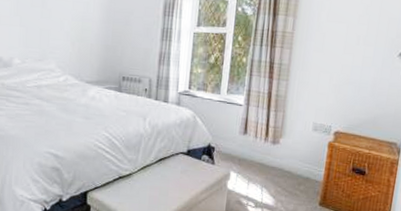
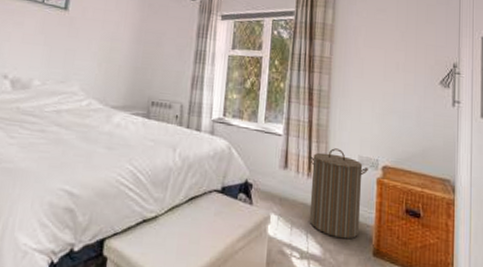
laundry hamper: none [264,116,321,192] -> present [307,148,368,240]

